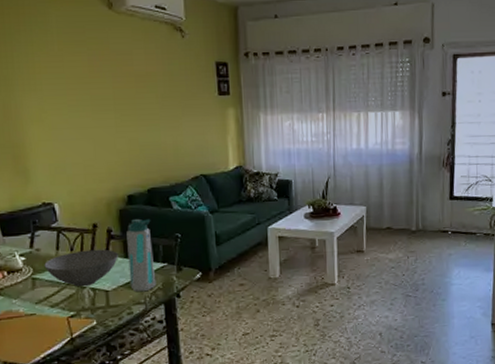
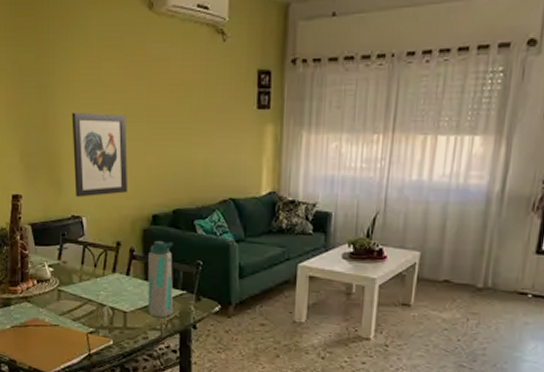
wall art: none [35,103,100,185] -> present [72,112,127,197]
bowl: present [44,249,118,287] -> none [69,267,139,305]

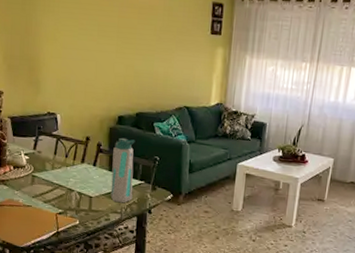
wall art: present [72,112,127,197] -> none [51,23,100,97]

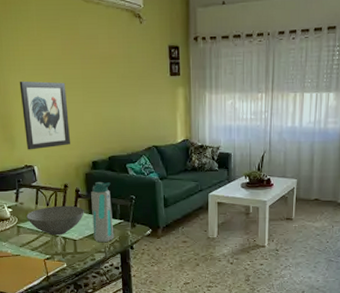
bowl: none [43,158,104,190] -> present [26,205,84,236]
wall art: none [51,23,100,97] -> present [19,81,70,150]

